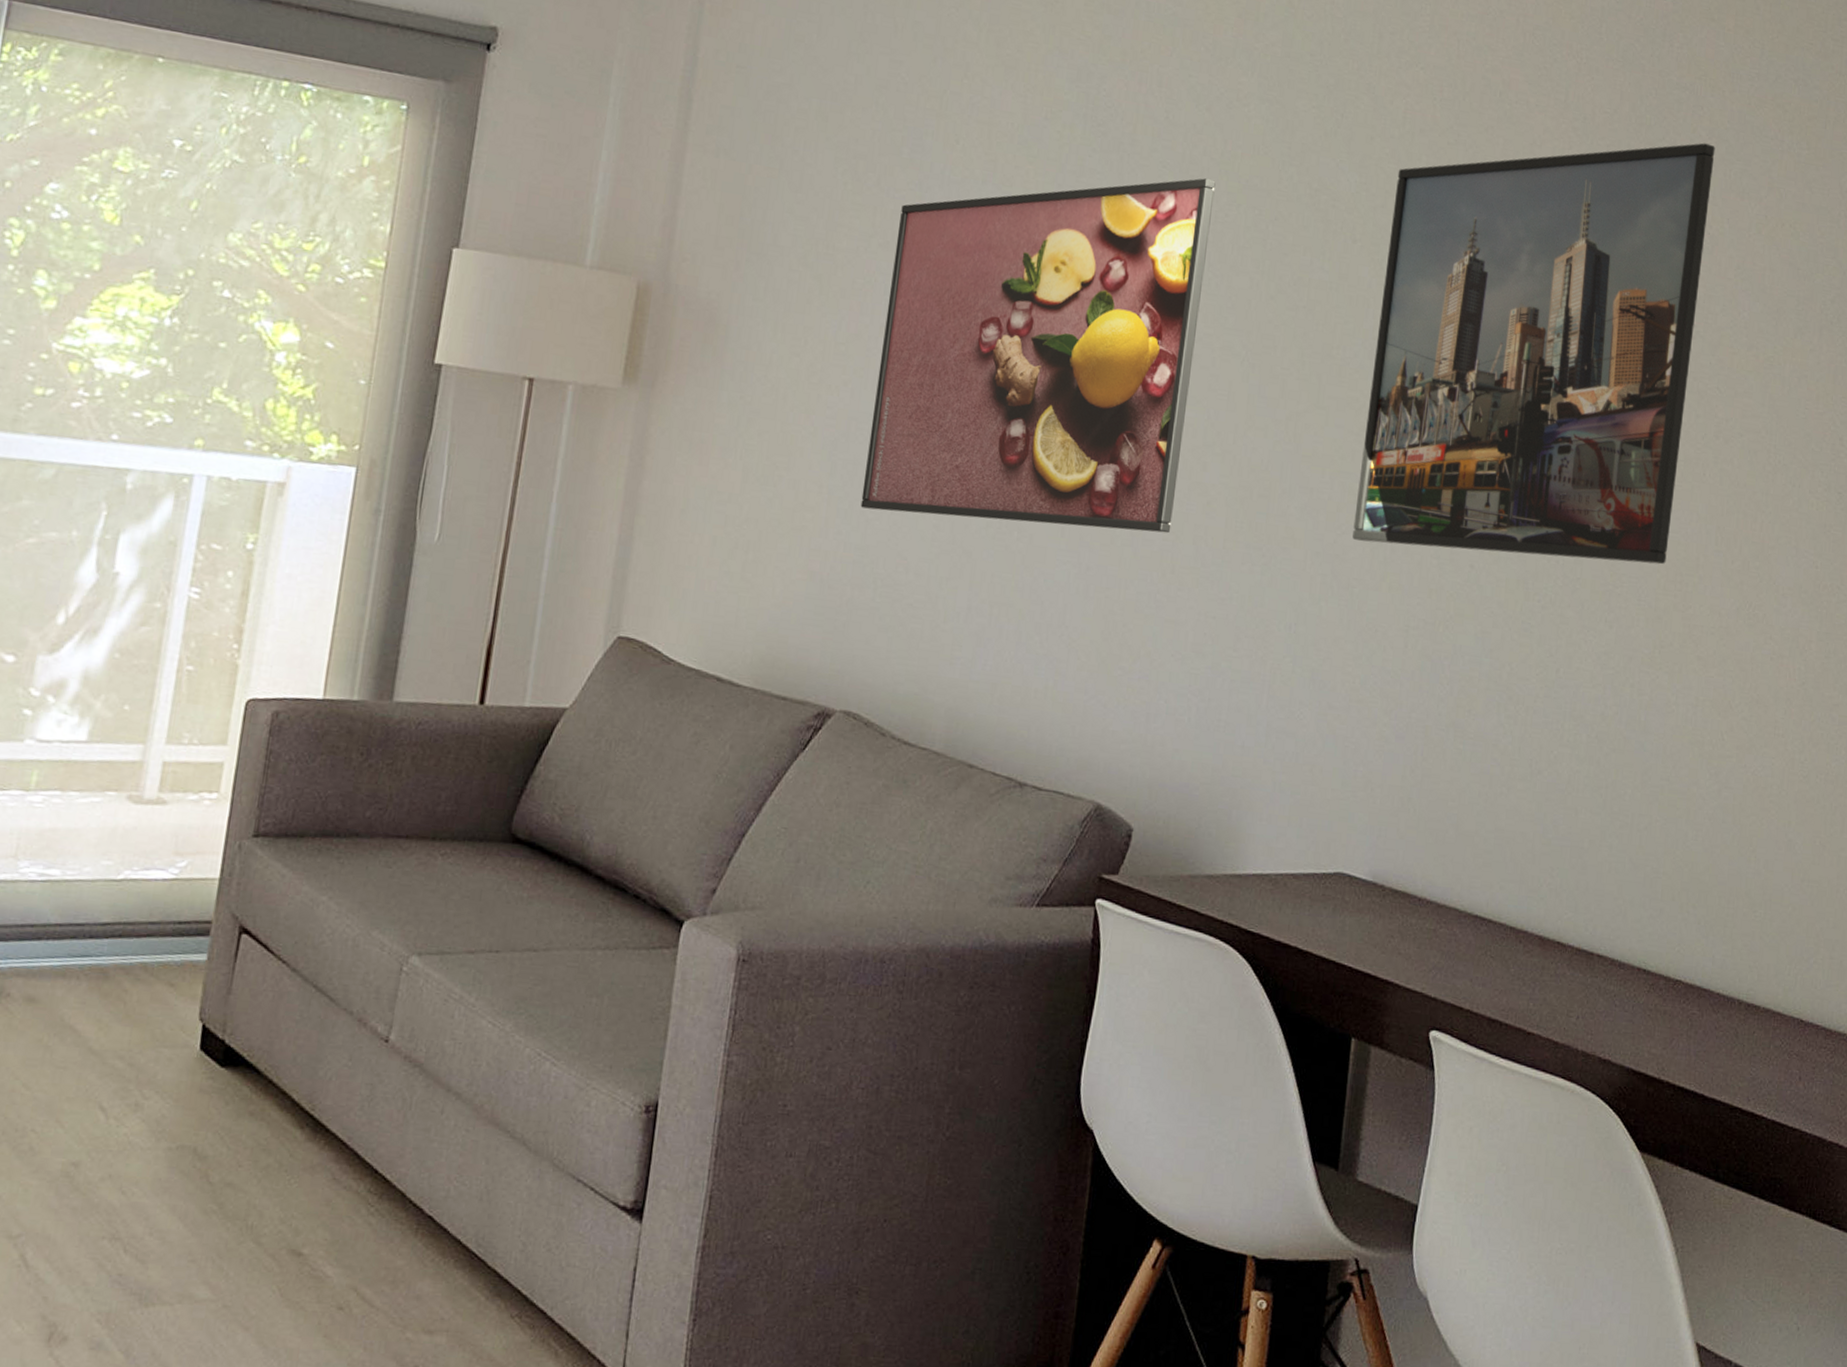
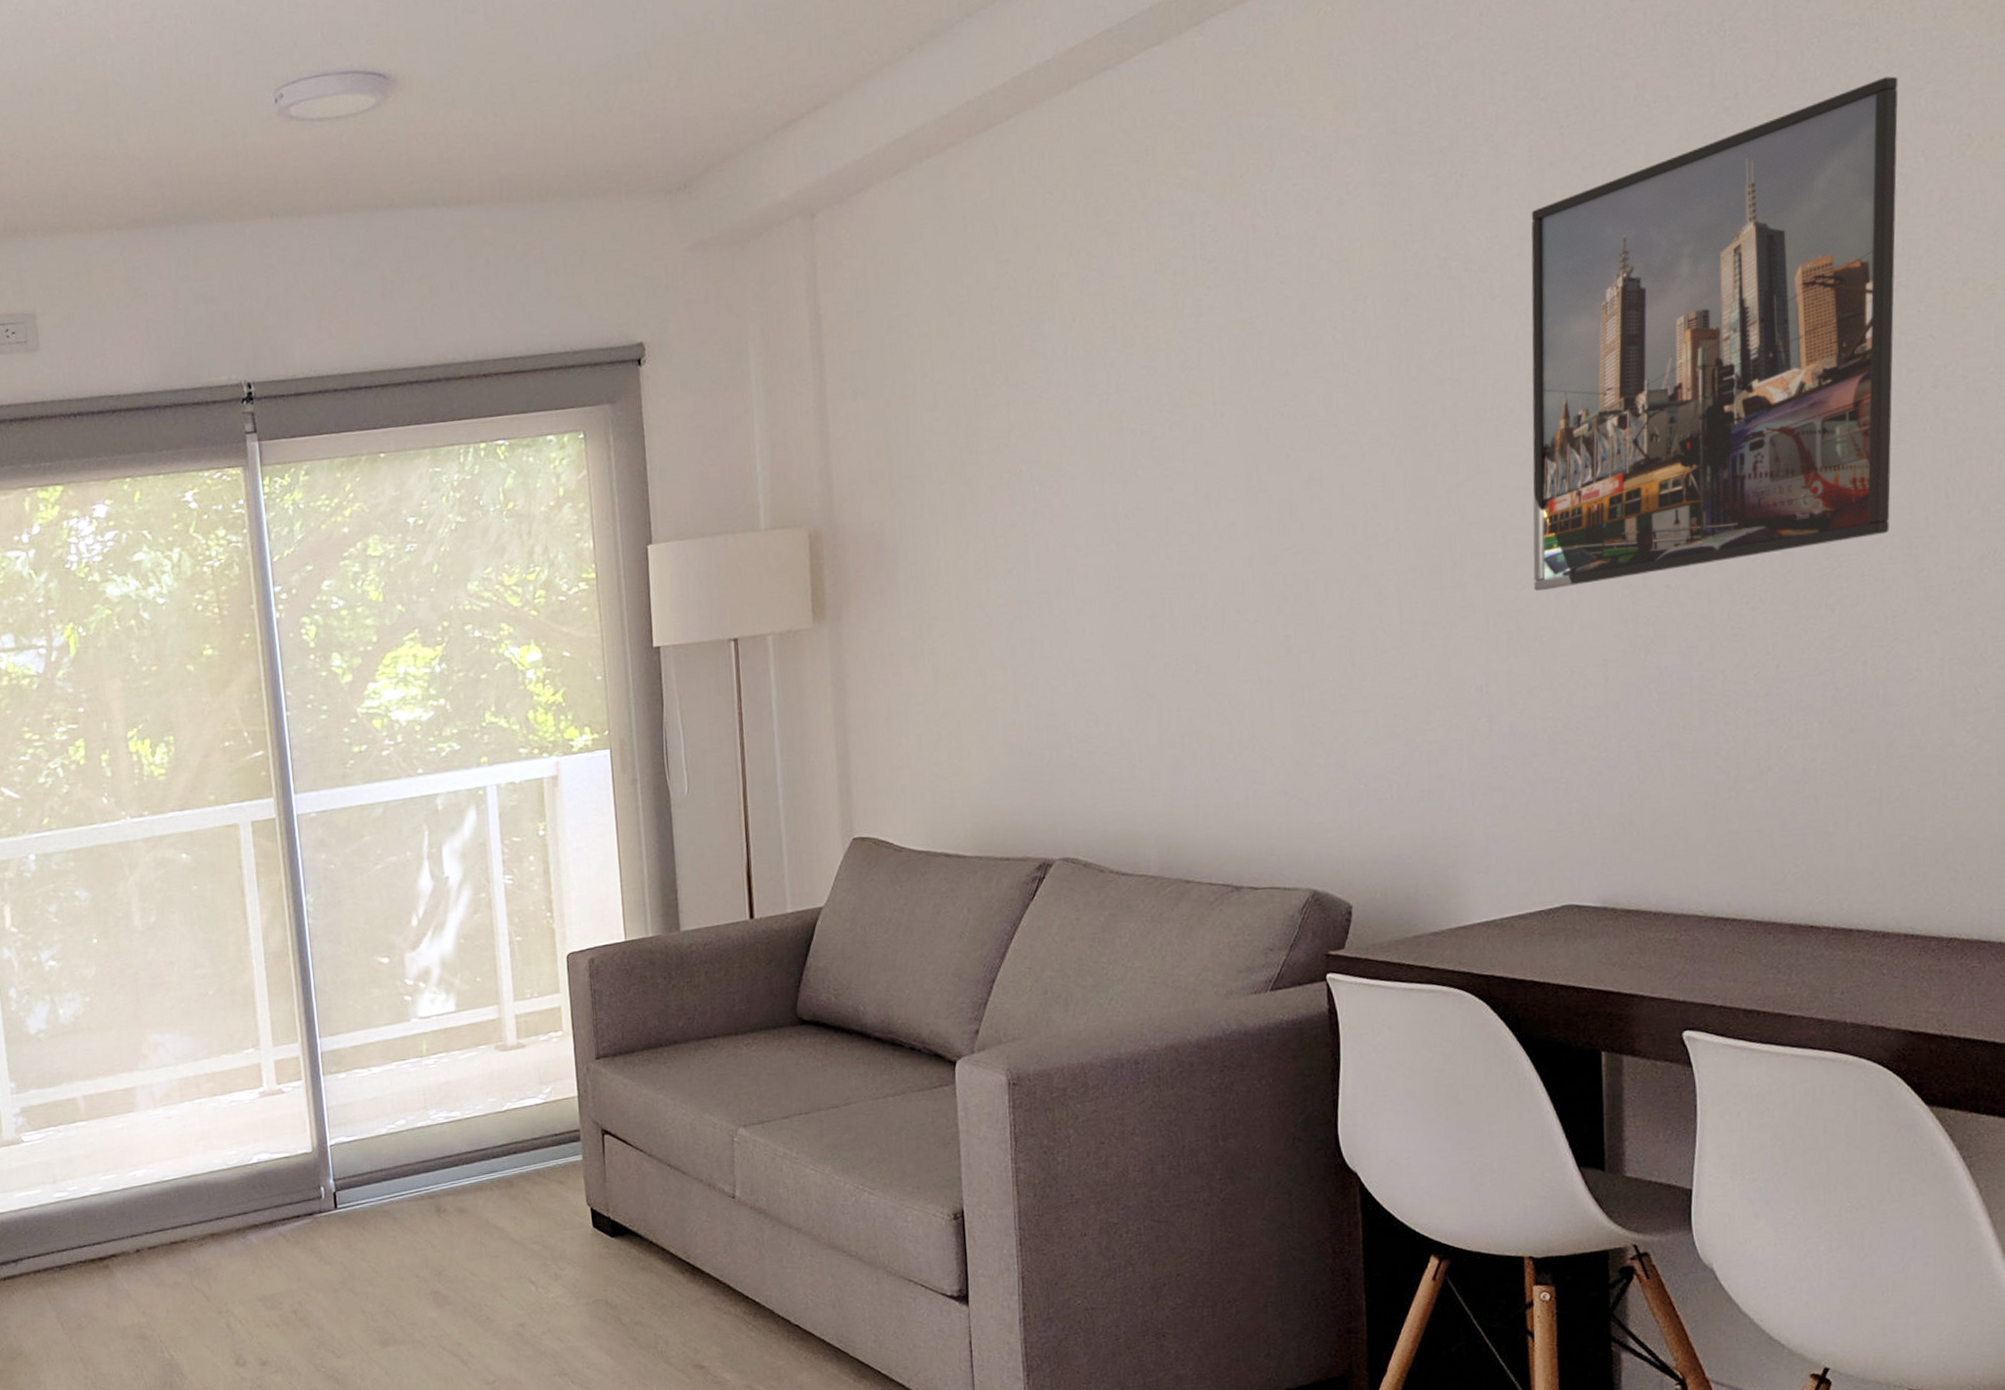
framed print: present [860,178,1216,534] -> none [1032,280,1345,678]

